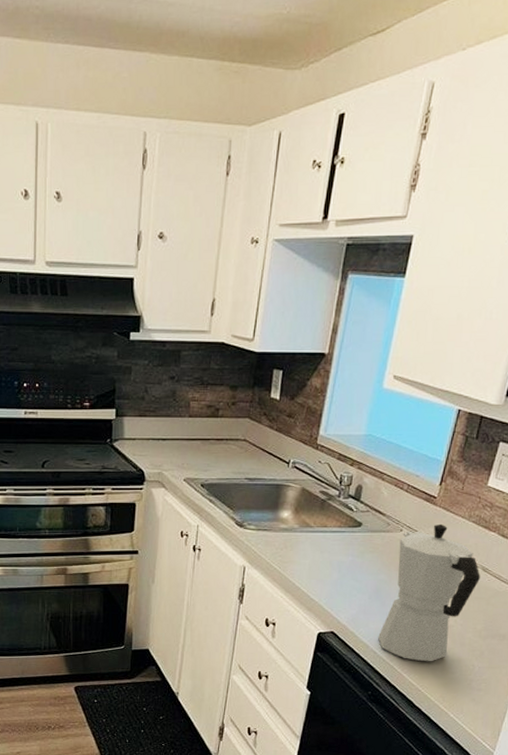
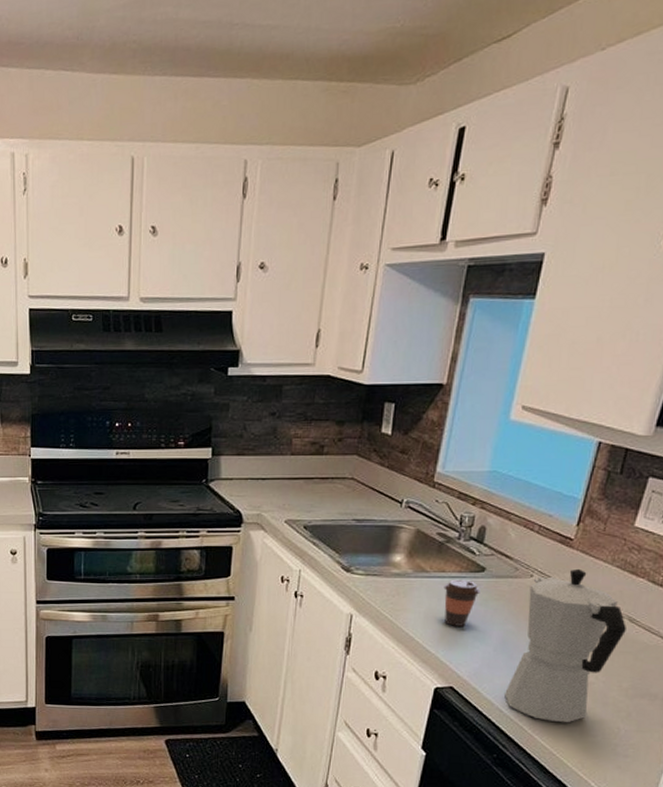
coffee cup: none [326,533,358,576] -> present [444,579,480,626]

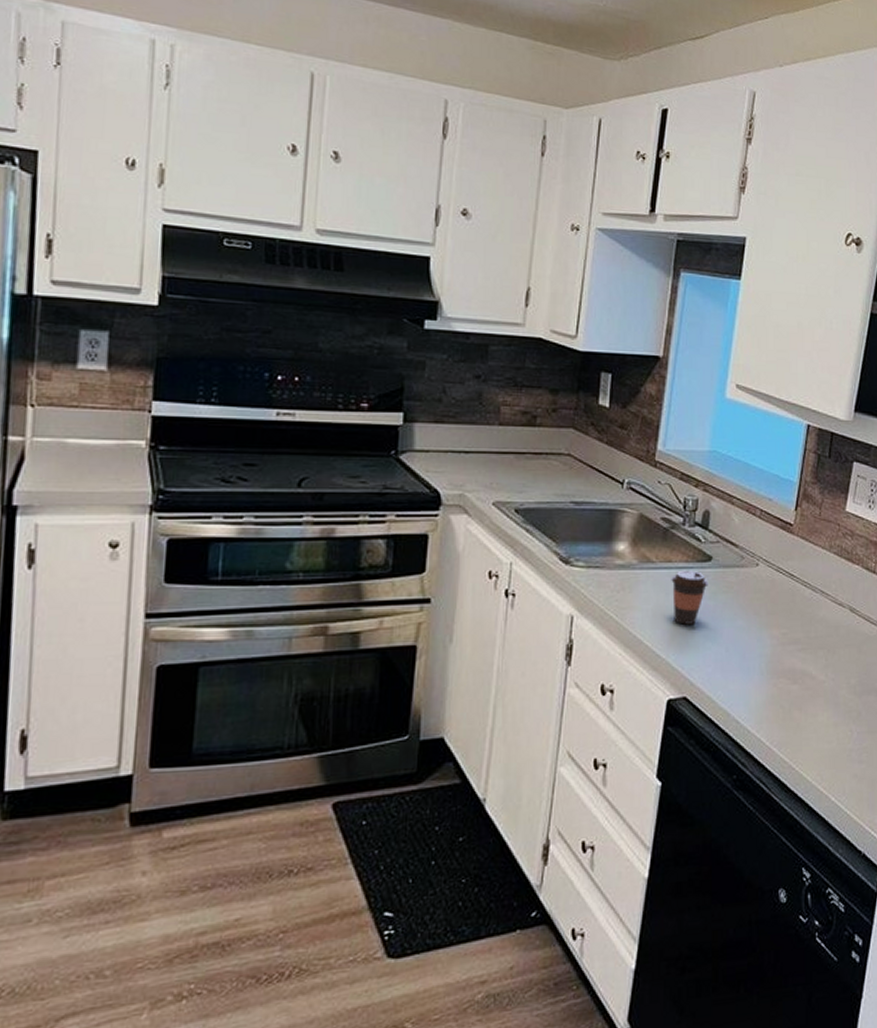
moka pot: present [505,568,626,723] -> none [740,556,848,730]

